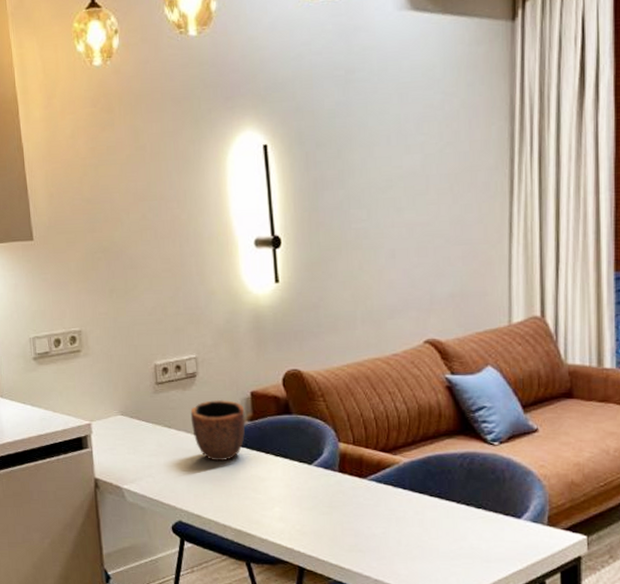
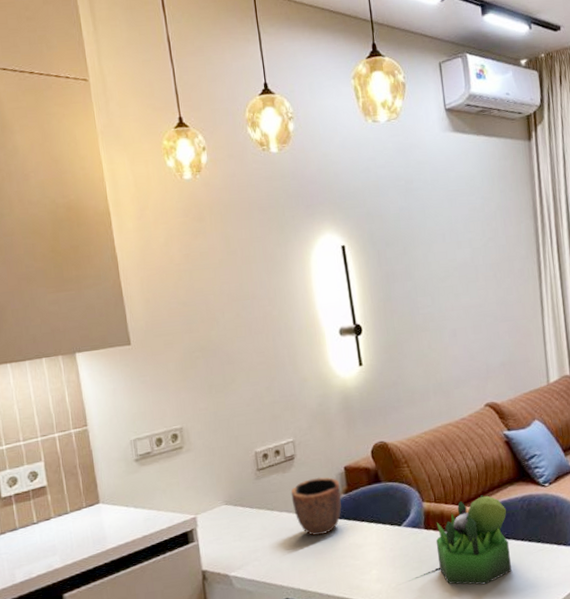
plant: none [351,444,442,545] -> present [436,495,512,585]

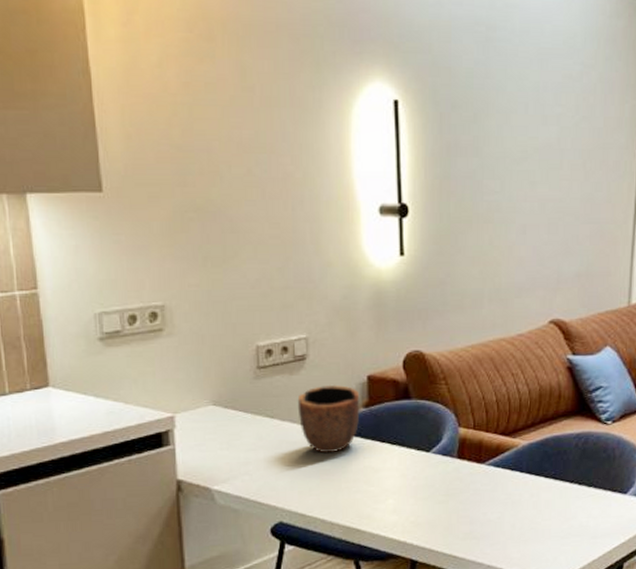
plant: present [436,495,512,585] -> none [469,426,558,528]

